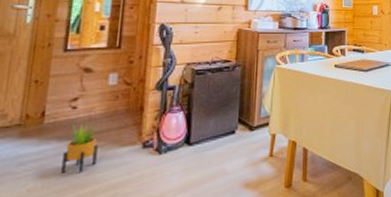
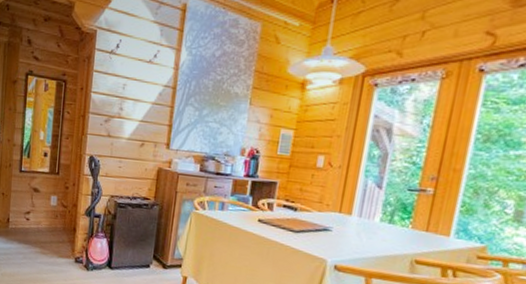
potted plant: present [61,123,98,174] -> none [21,232,44,271]

